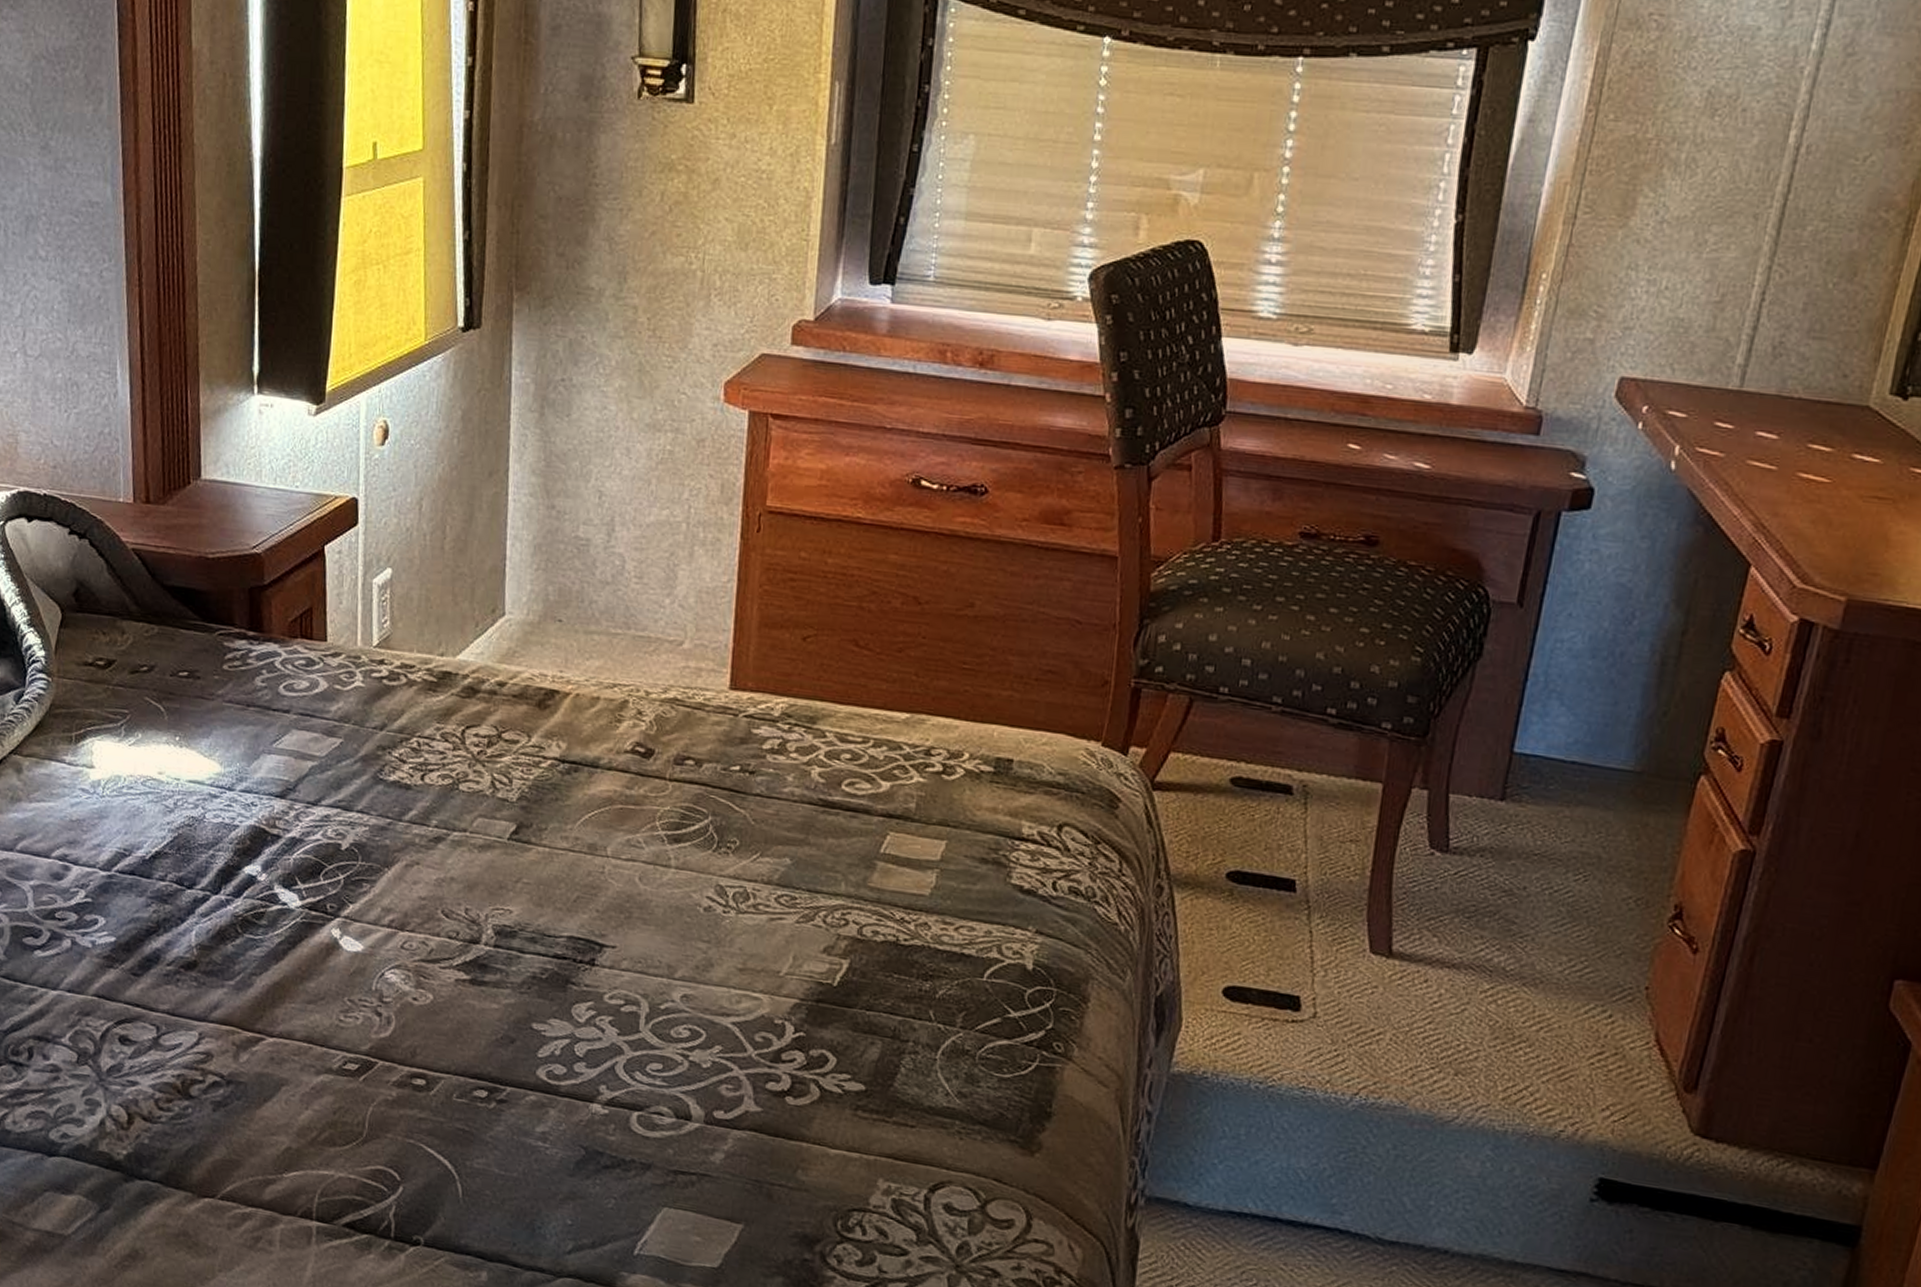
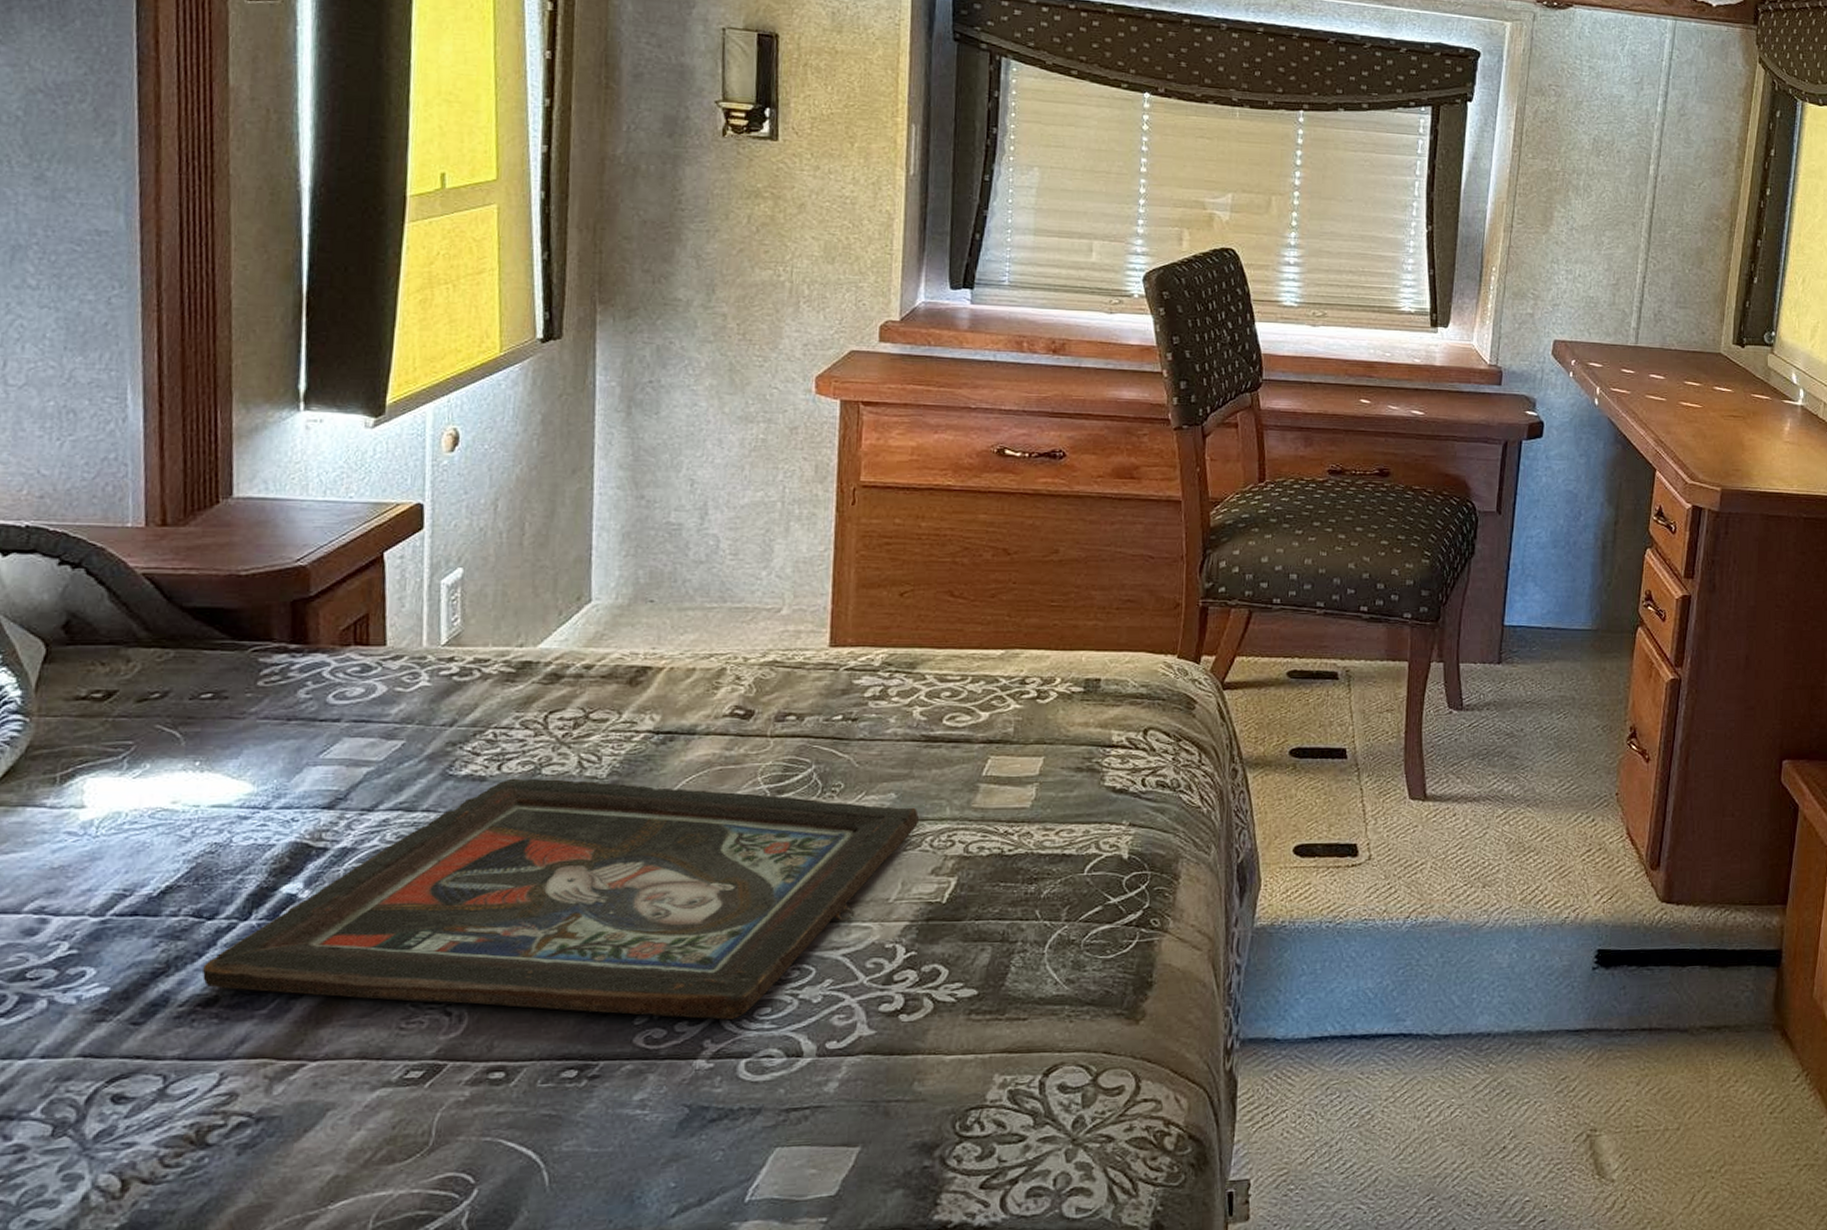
religious icon: none [183,790,814,1069] -> present [201,778,920,1020]

